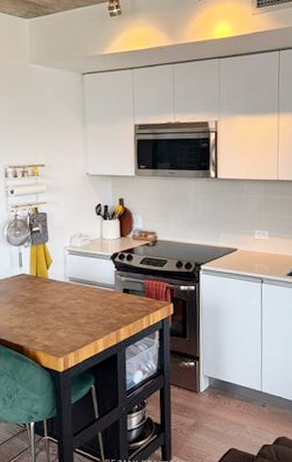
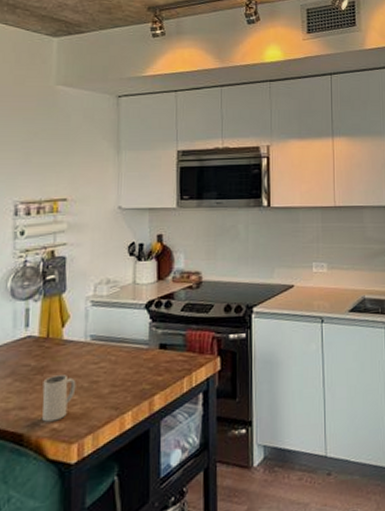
mug: none [35,306,60,339] -> present [42,375,76,422]

